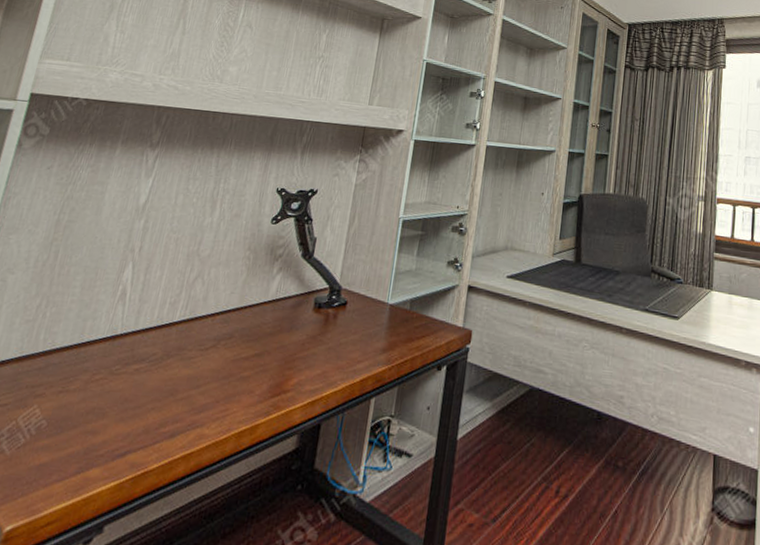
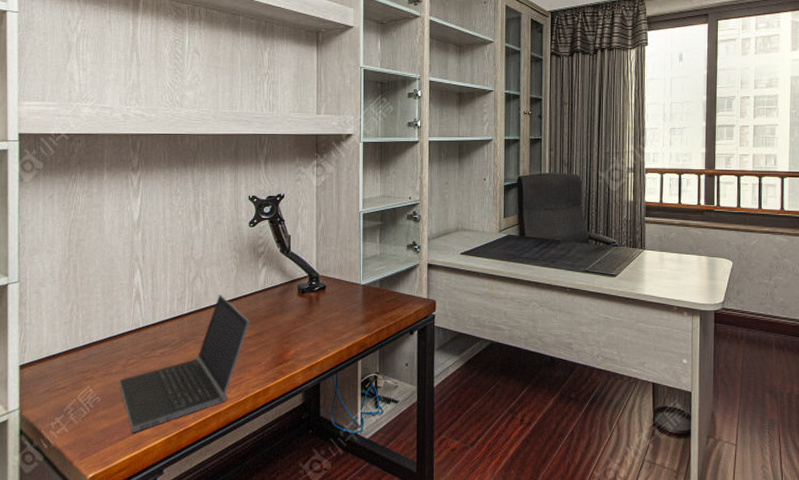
laptop computer: none [74,301,251,473] -> present [119,294,250,433]

